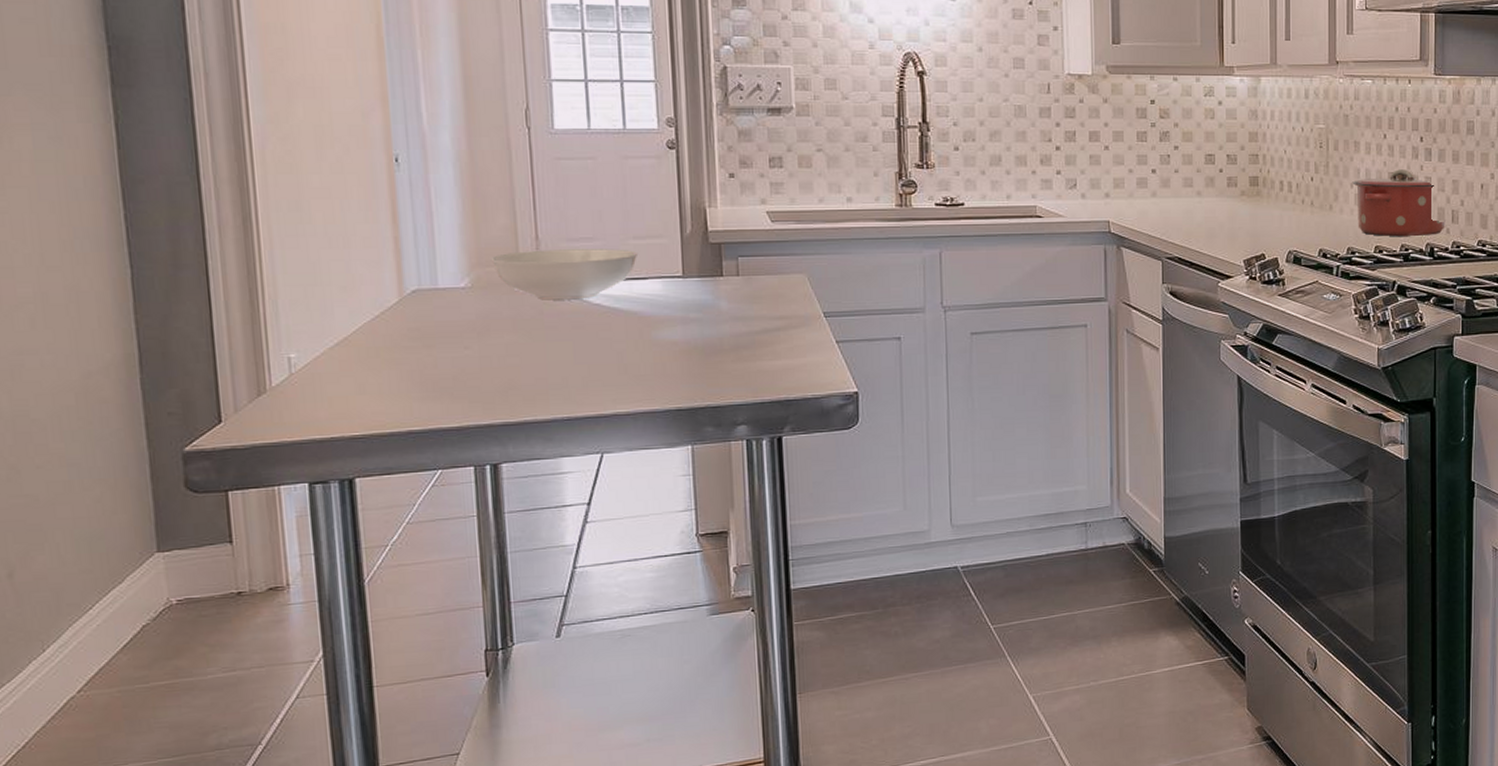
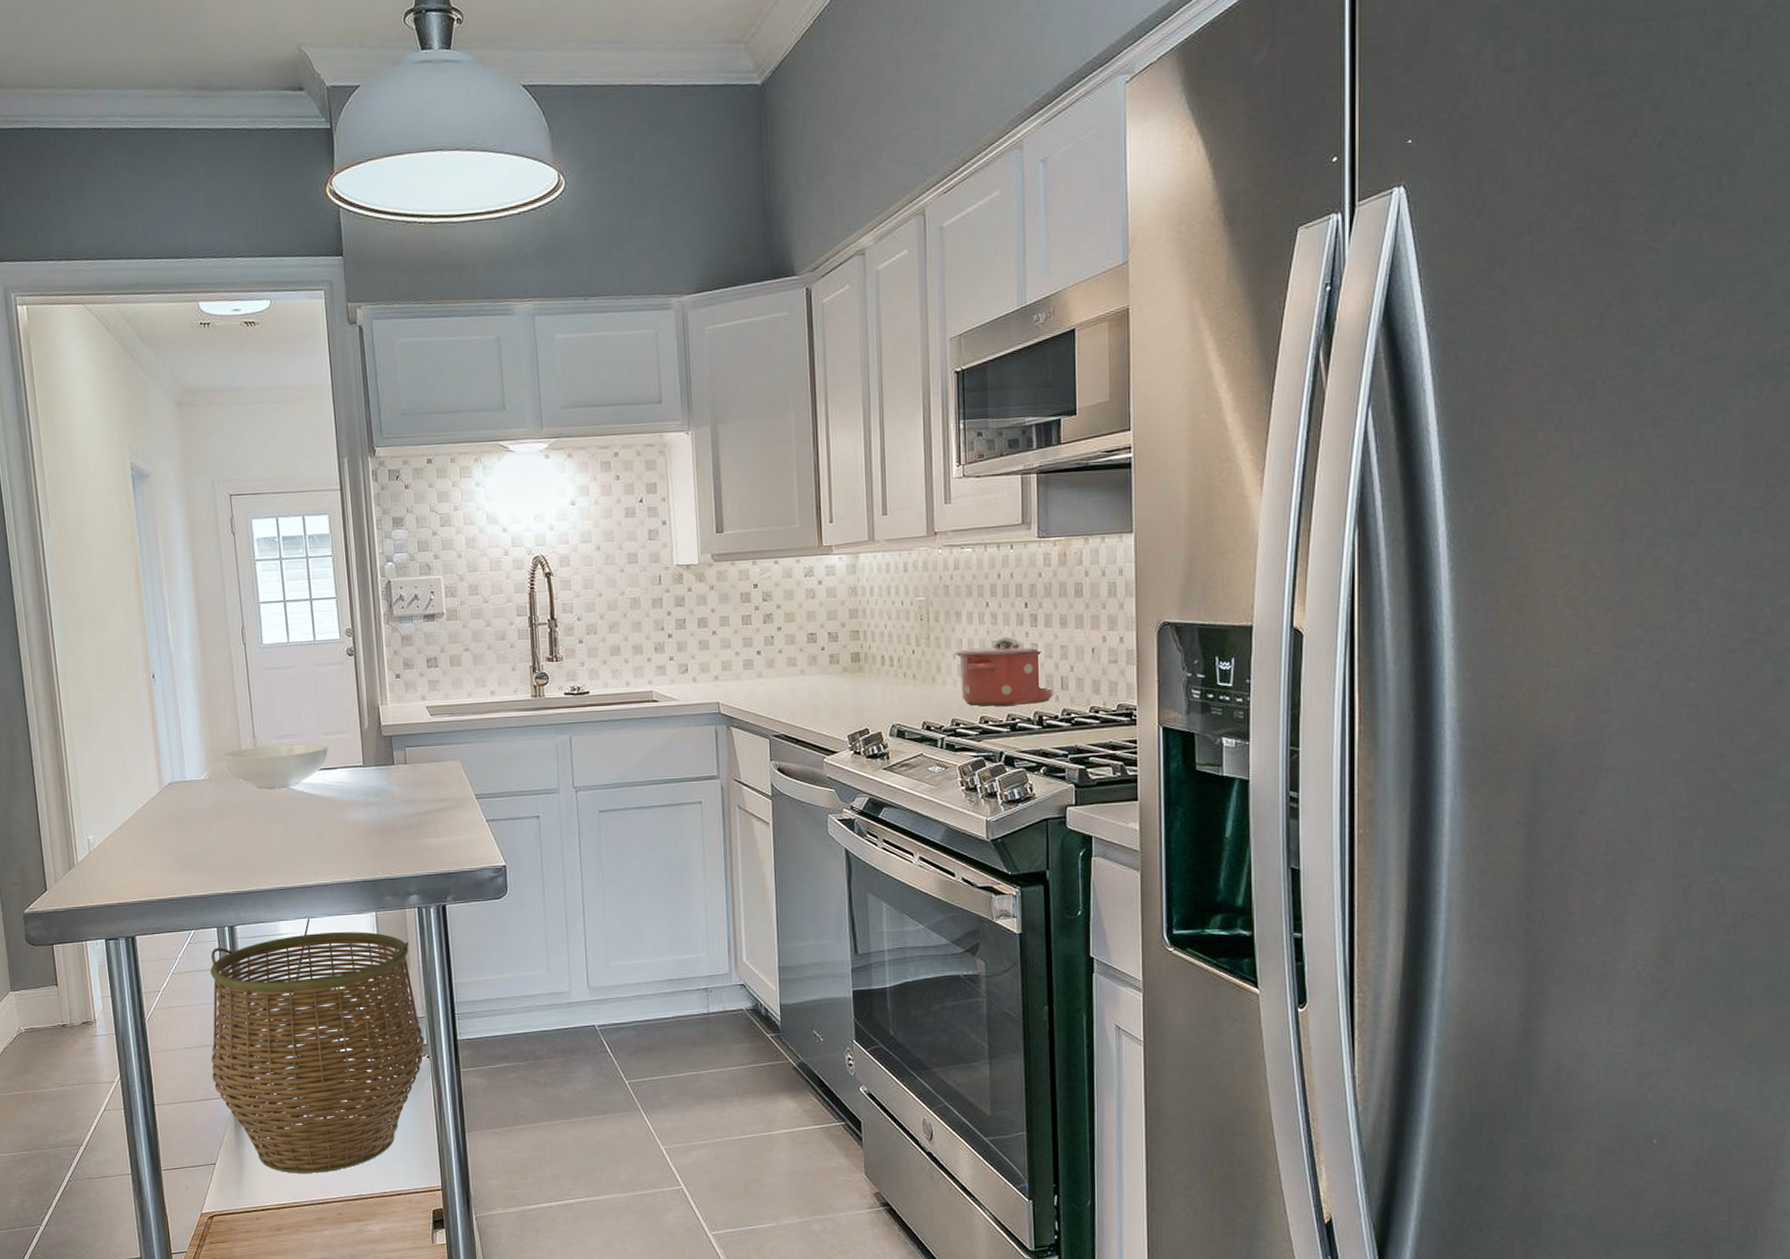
basket: none [457,468,749,757] -> present [209,931,425,1173]

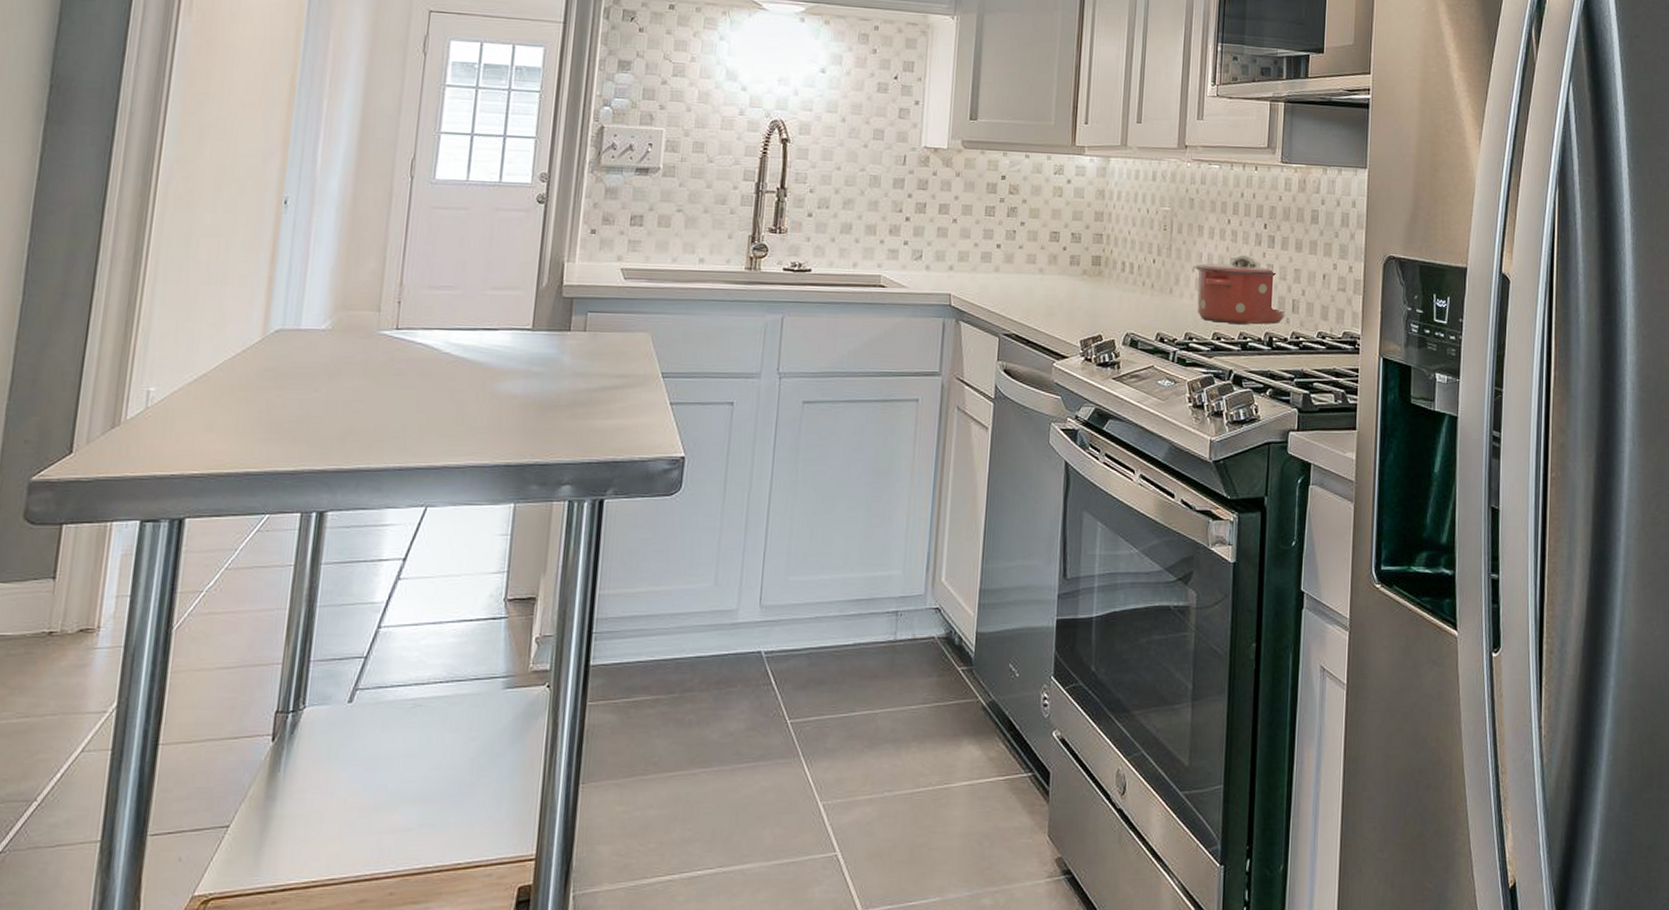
basket: present [209,931,425,1173] -> none [250,525,550,839]
bowl: present [221,743,328,789] -> none [354,296,493,348]

